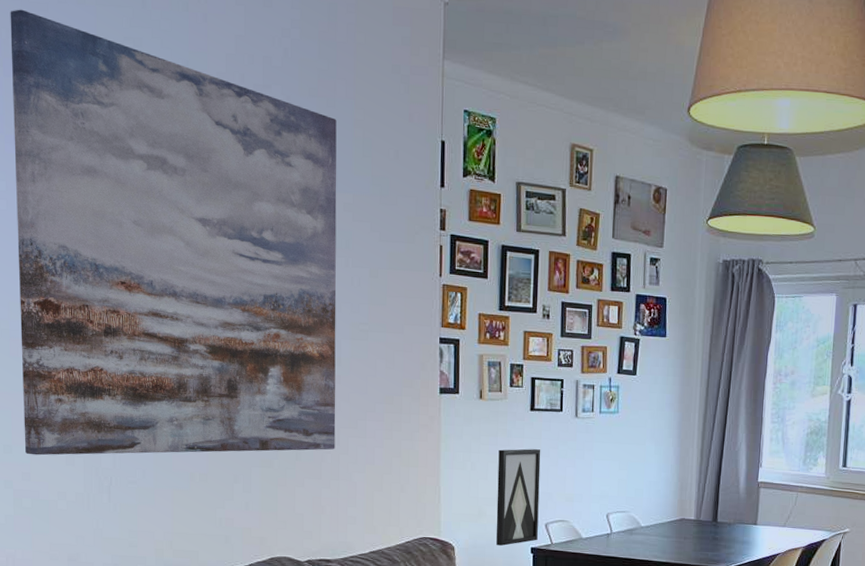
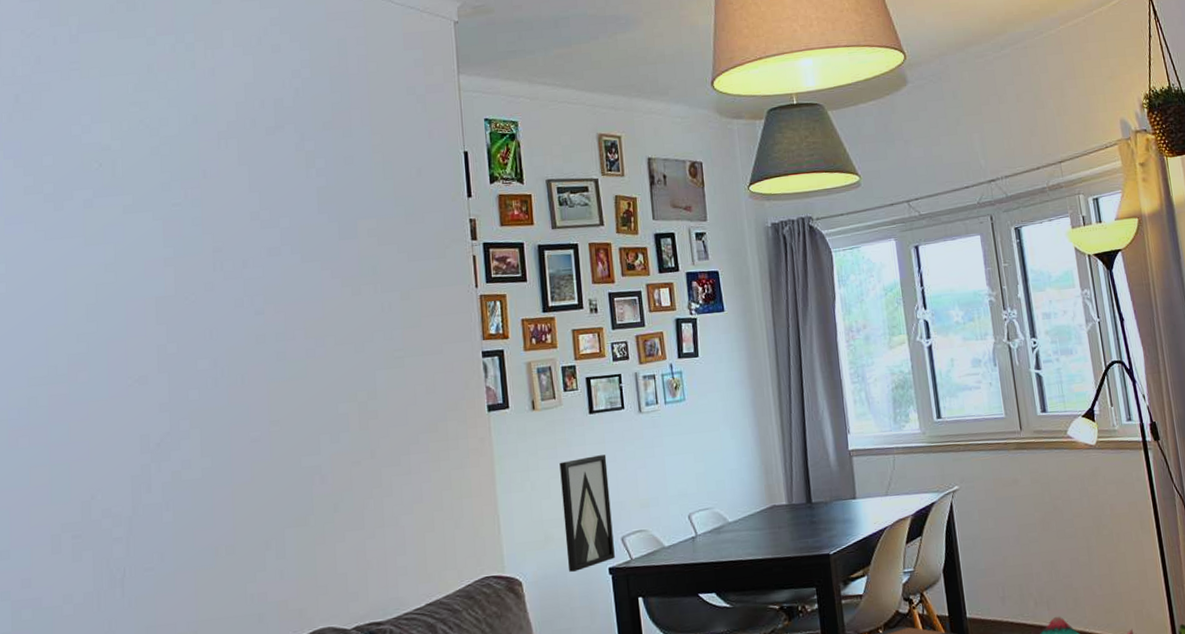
wall art: present [10,9,337,456] -> none [11,92,378,558]

